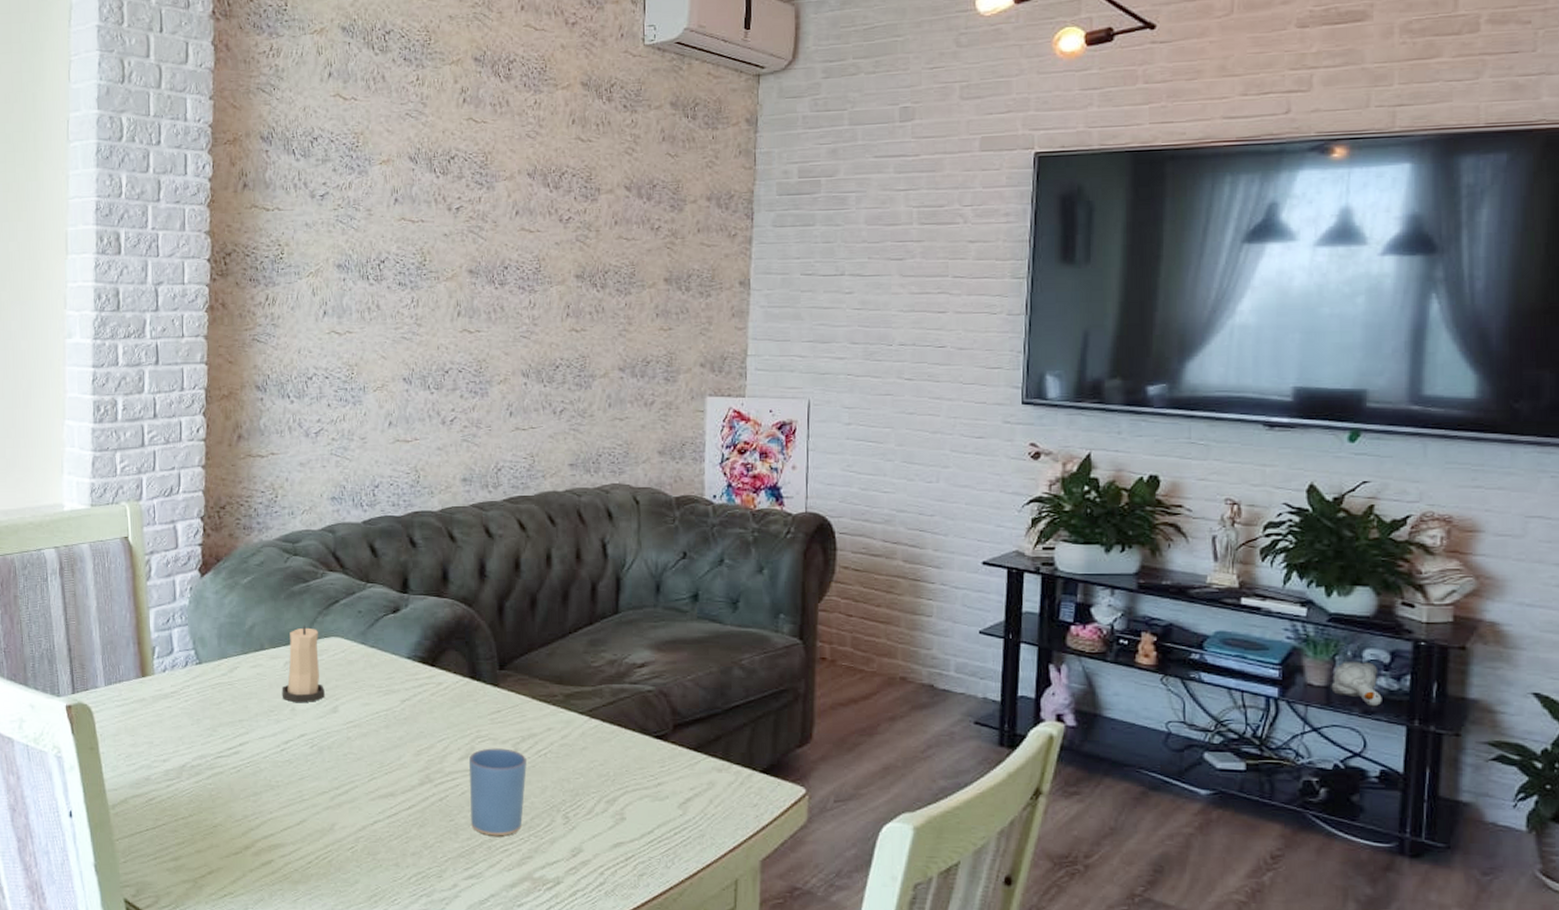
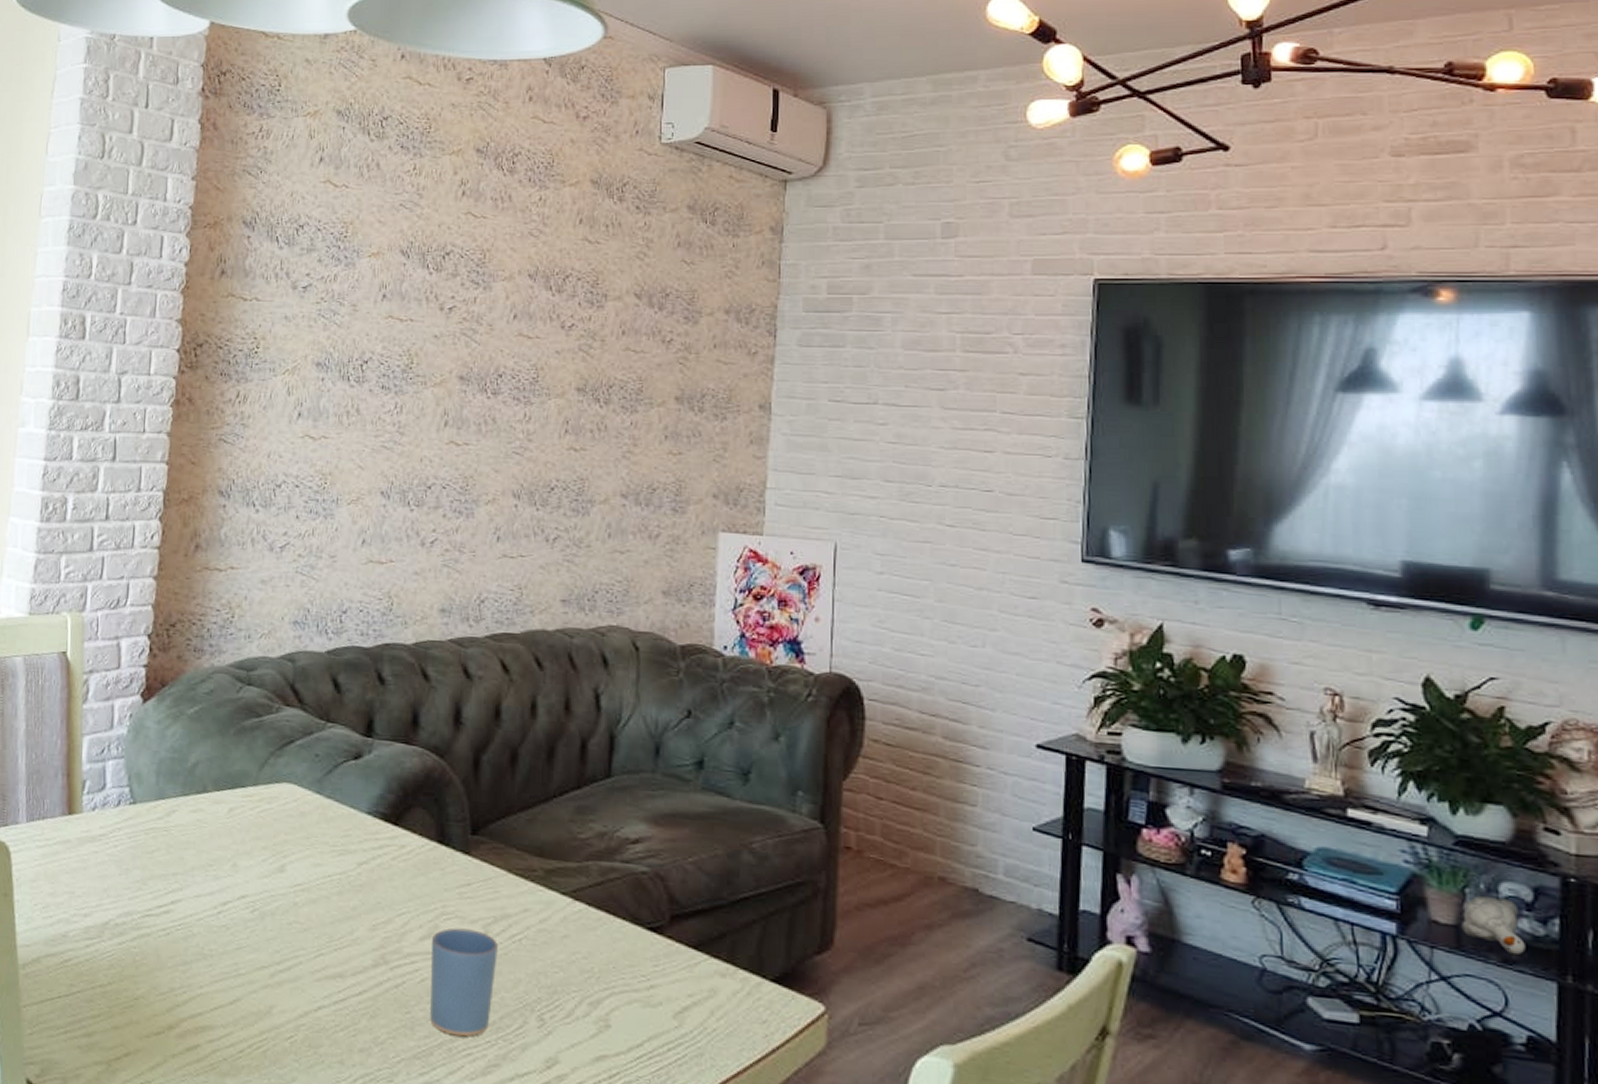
candle: present [281,625,325,703] -> none [223,766,272,858]

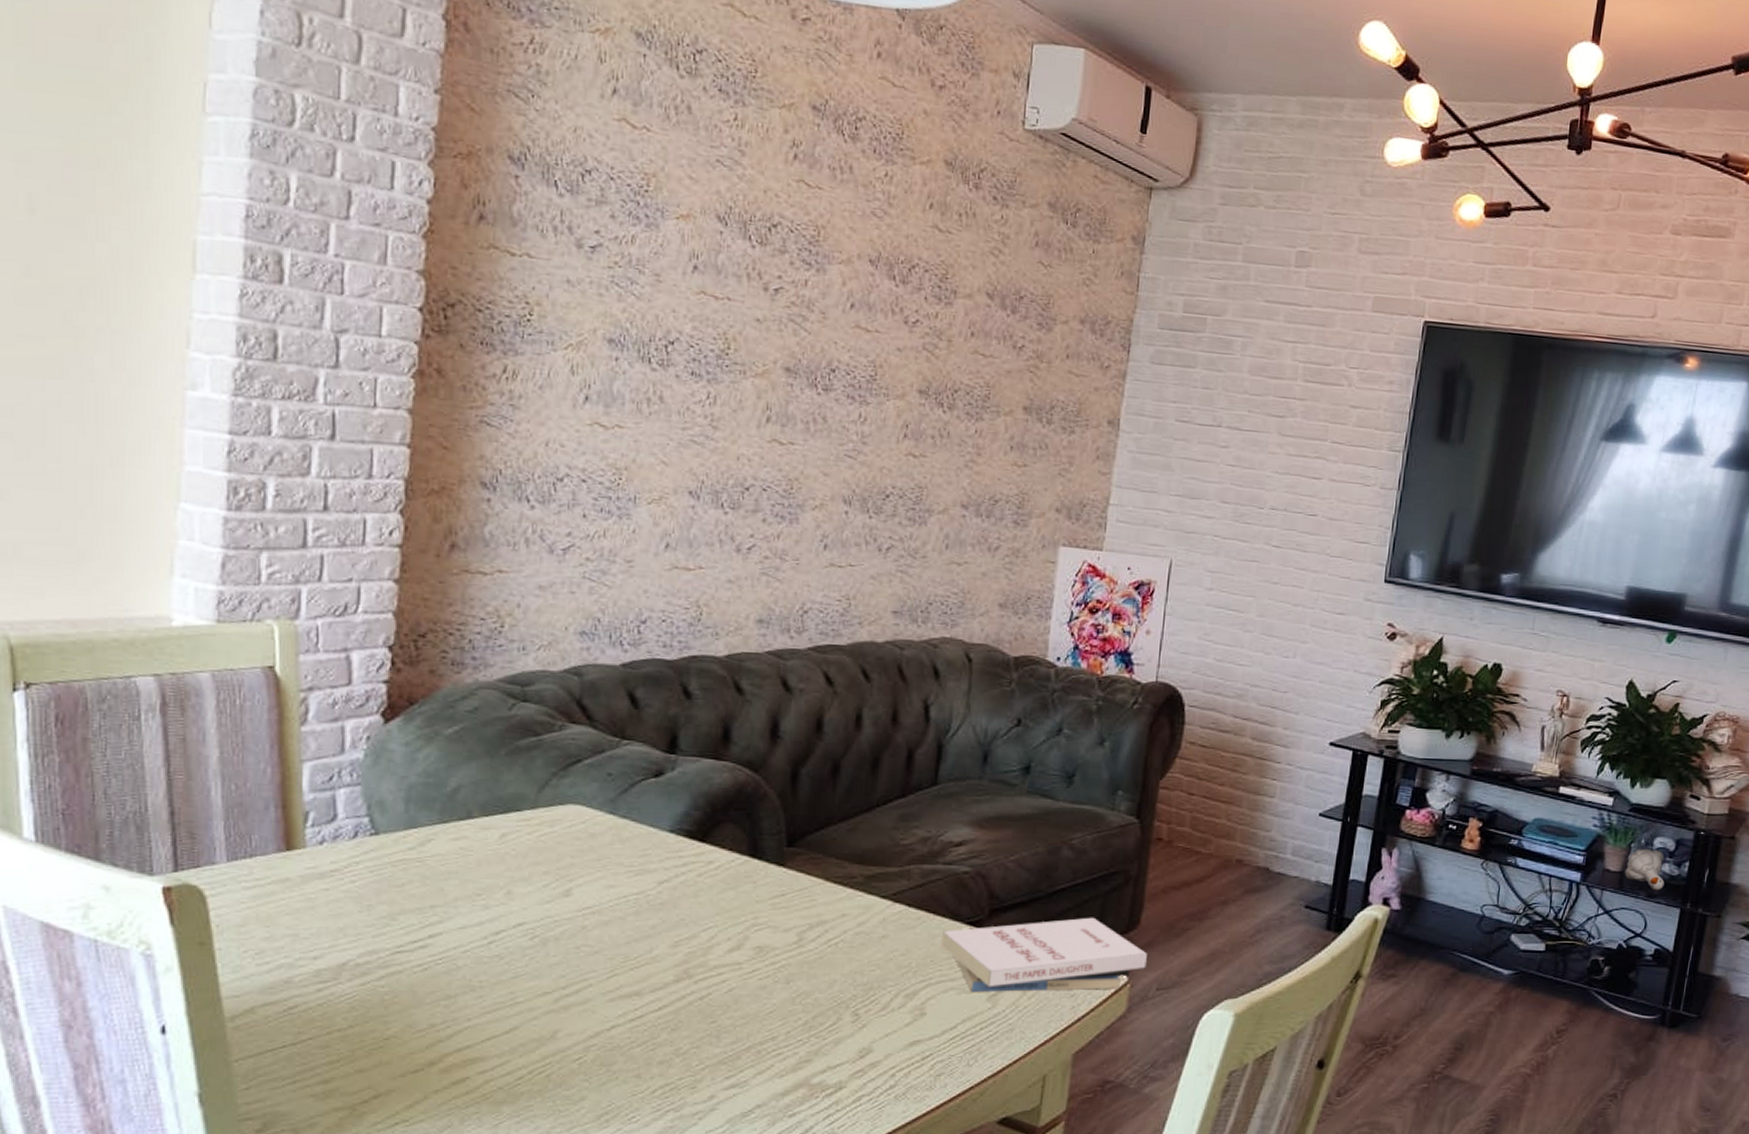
mug: present [430,928,498,1037] -> none [738,937,813,1038]
books: none [622,932,845,1019] -> present [940,917,1147,992]

